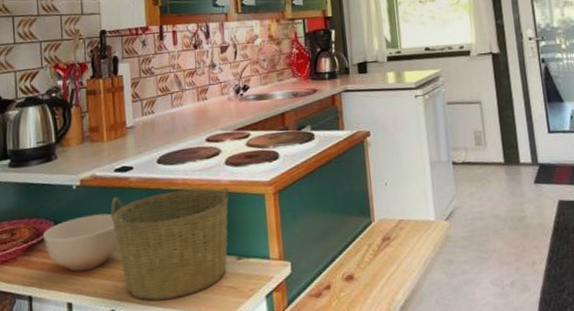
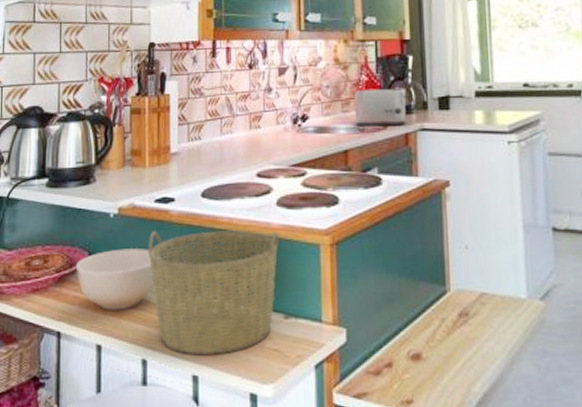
toaster: none [287,57,334,93] -> present [354,88,410,127]

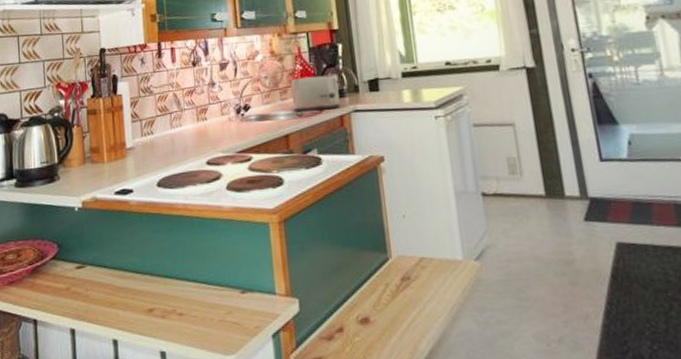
bowl: present [75,249,160,310] -> none [46,237,123,297]
basket: present [148,230,279,355] -> none [111,213,231,333]

